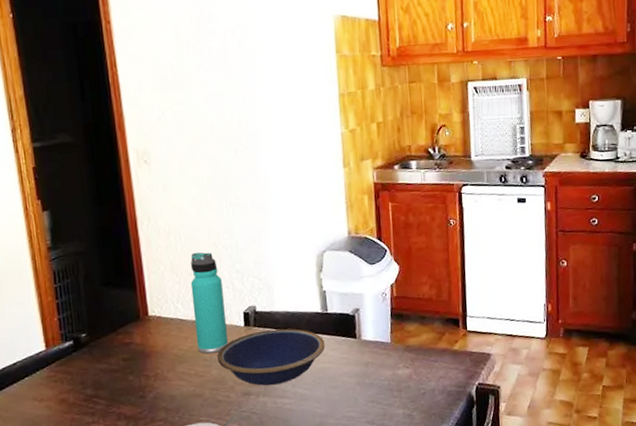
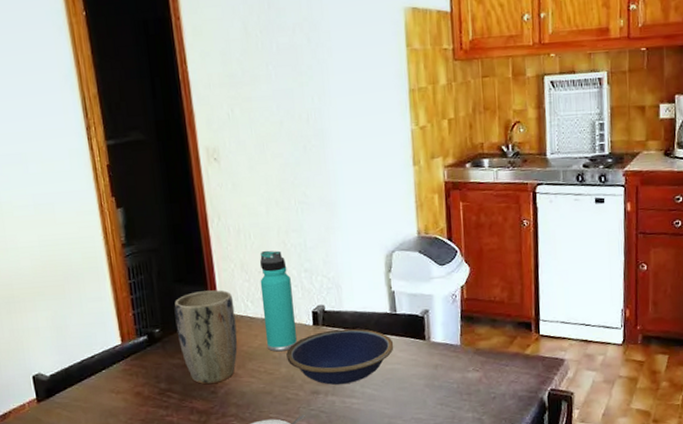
plant pot: none [101,292,167,389] -> present [174,290,237,384]

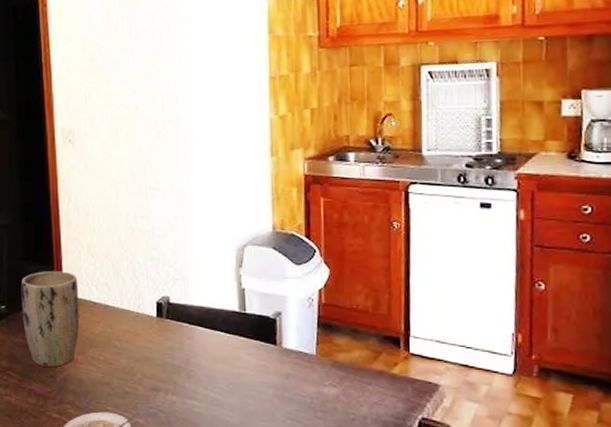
thermos bottle: present [259,250,297,352] -> none [105,235,139,341]
bowl: present [286,328,394,385] -> none [127,324,242,384]

